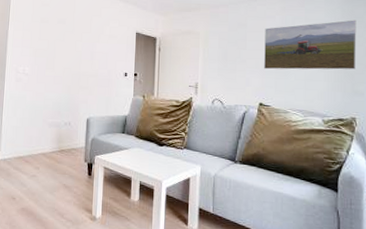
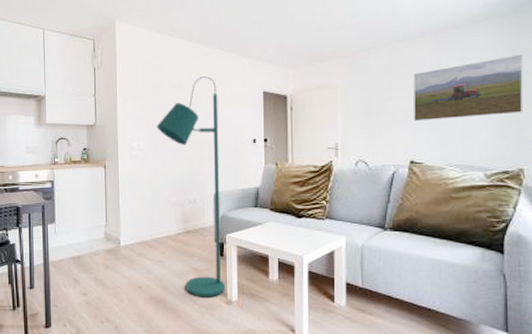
floor lamp: none [41,15,97,213] -> present [156,77,225,297]

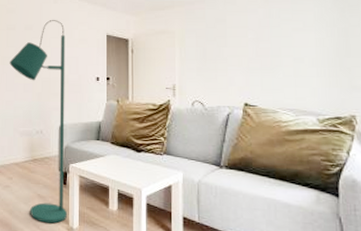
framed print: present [413,54,523,122] -> none [246,8,353,67]

